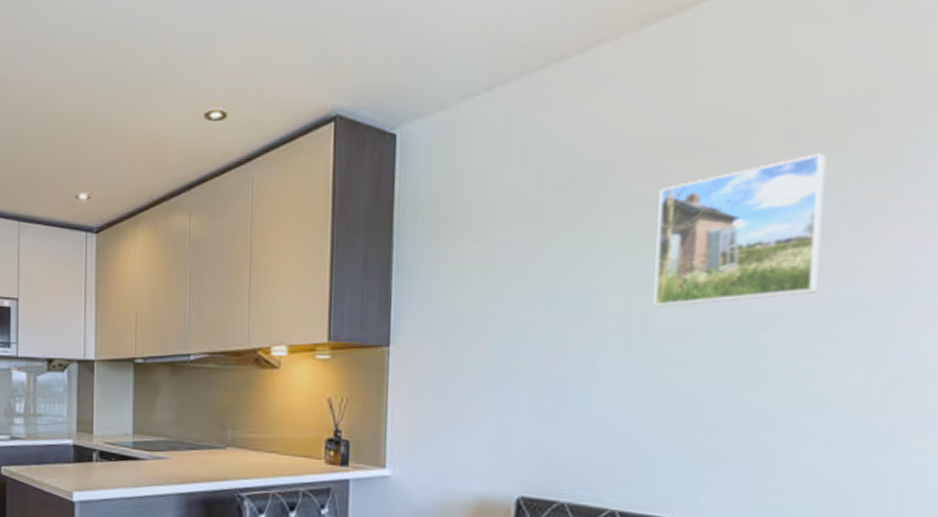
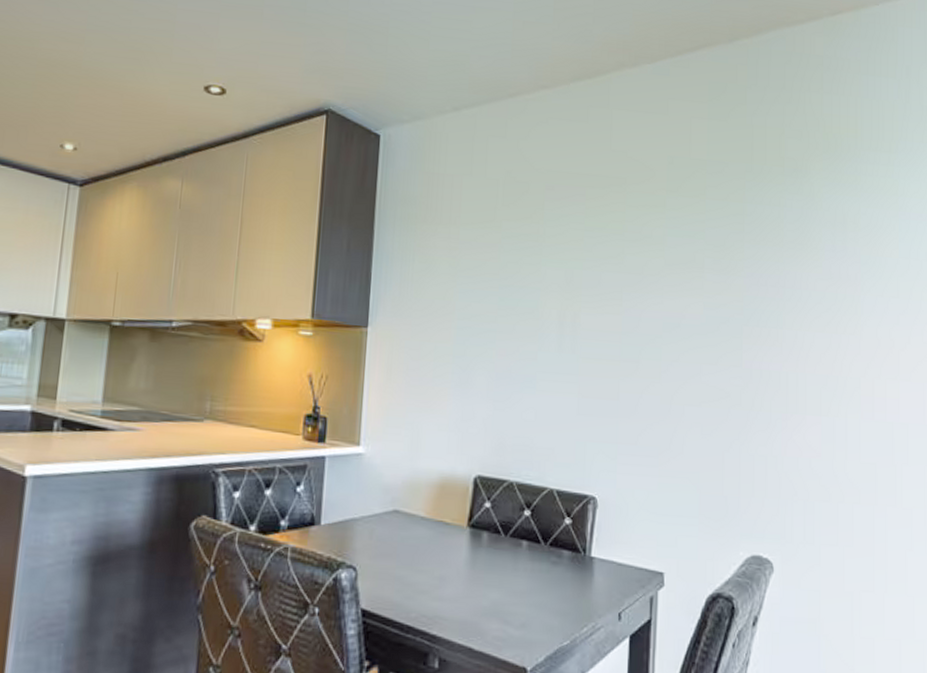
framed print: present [653,153,826,307] -> none [581,200,696,312]

